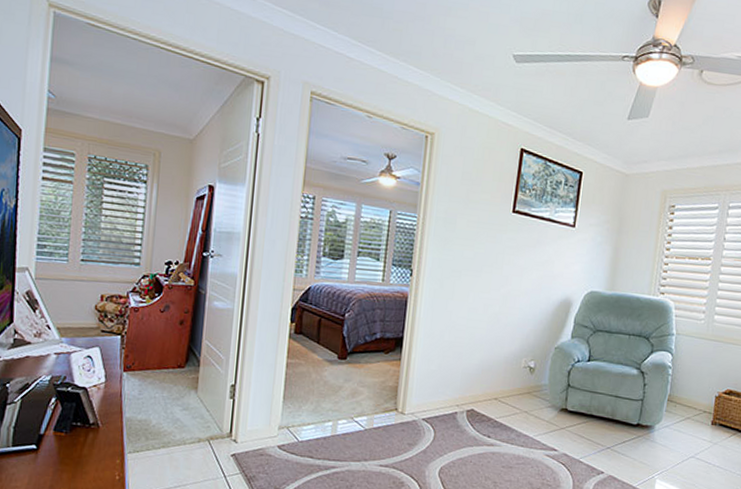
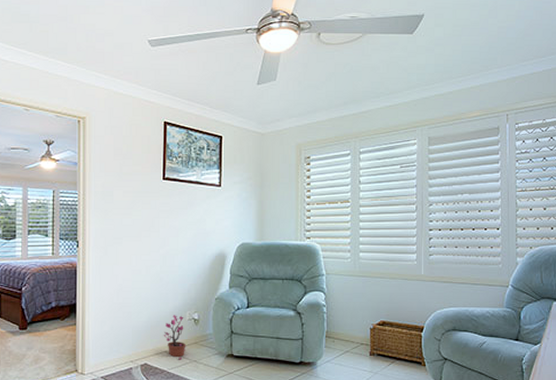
potted plant: none [494,360,519,410] -> present [163,315,186,360]

